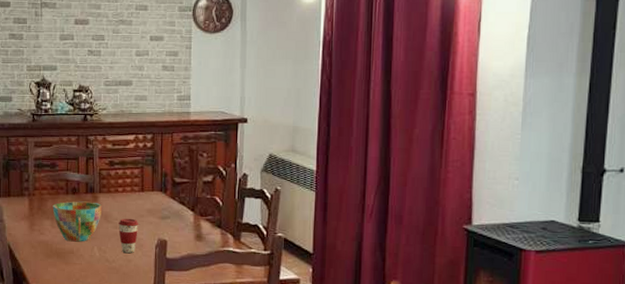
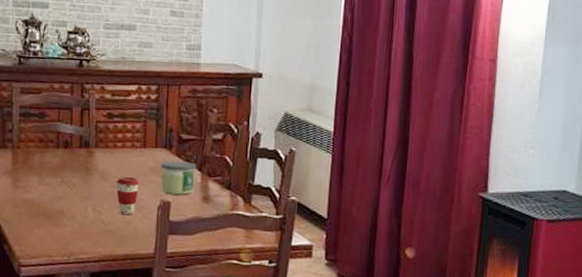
cup: present [52,201,103,242] -> none [40,156,99,202]
candle: none [157,202,190,234] -> present [161,160,197,195]

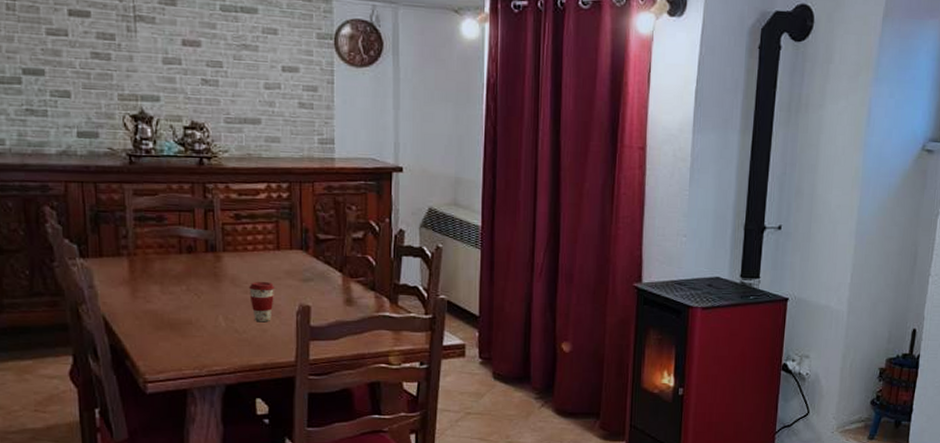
candle: present [161,160,197,195] -> none [297,262,337,298]

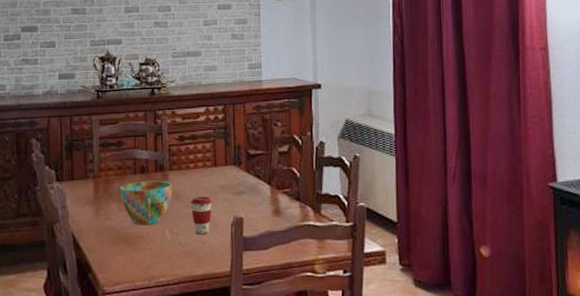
cup: none [161,261,228,311] -> present [119,180,173,225]

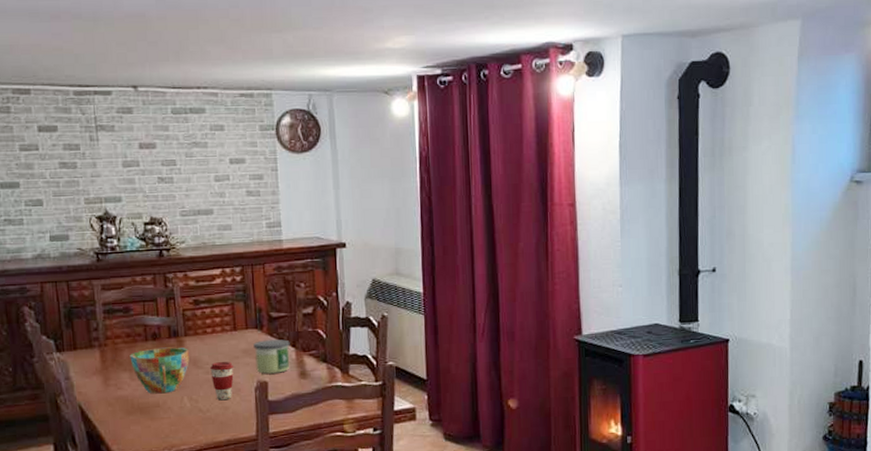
candle: none [232,177,266,210] -> present [253,339,290,374]

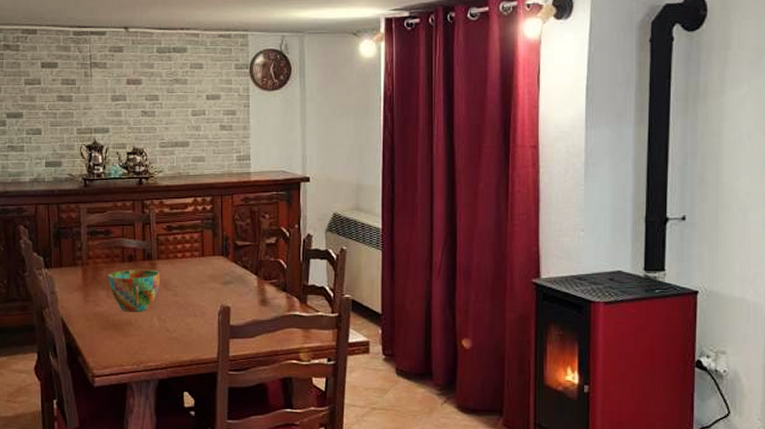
coffee cup: present [210,362,234,401] -> none [179,286,201,322]
candle: present [253,339,290,374] -> none [219,267,253,299]

